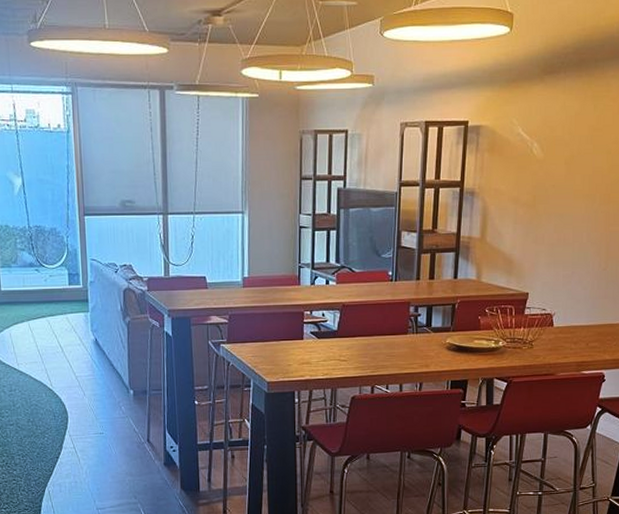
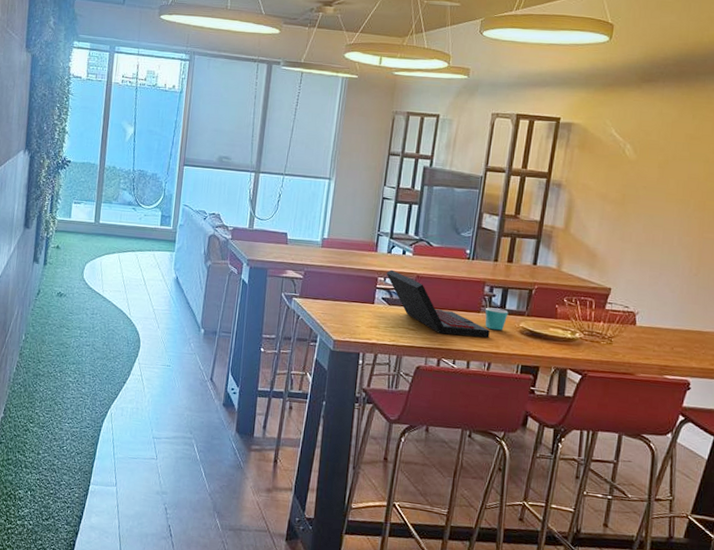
laptop: none [312,301,419,361] -> present [386,269,490,338]
mug: none [413,327,435,350] -> present [485,307,509,331]

